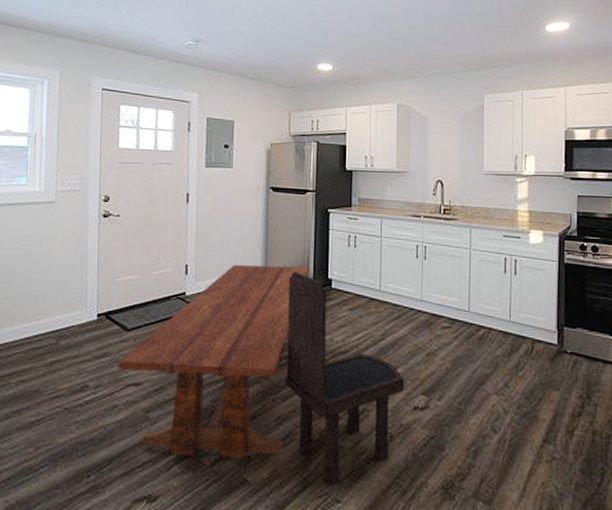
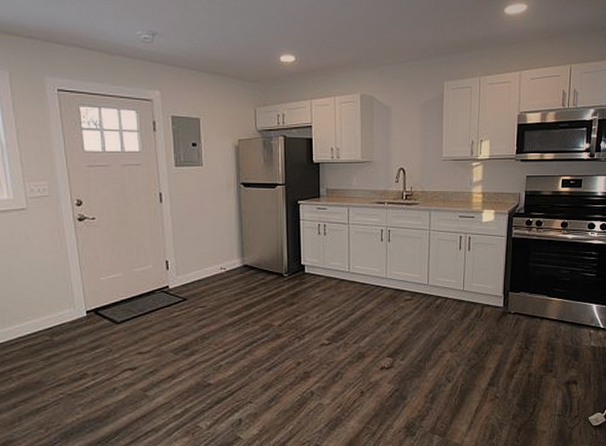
dining table: present [118,264,309,459] -> none [113,255,283,424]
dining chair: present [286,272,405,484] -> none [264,261,373,434]

